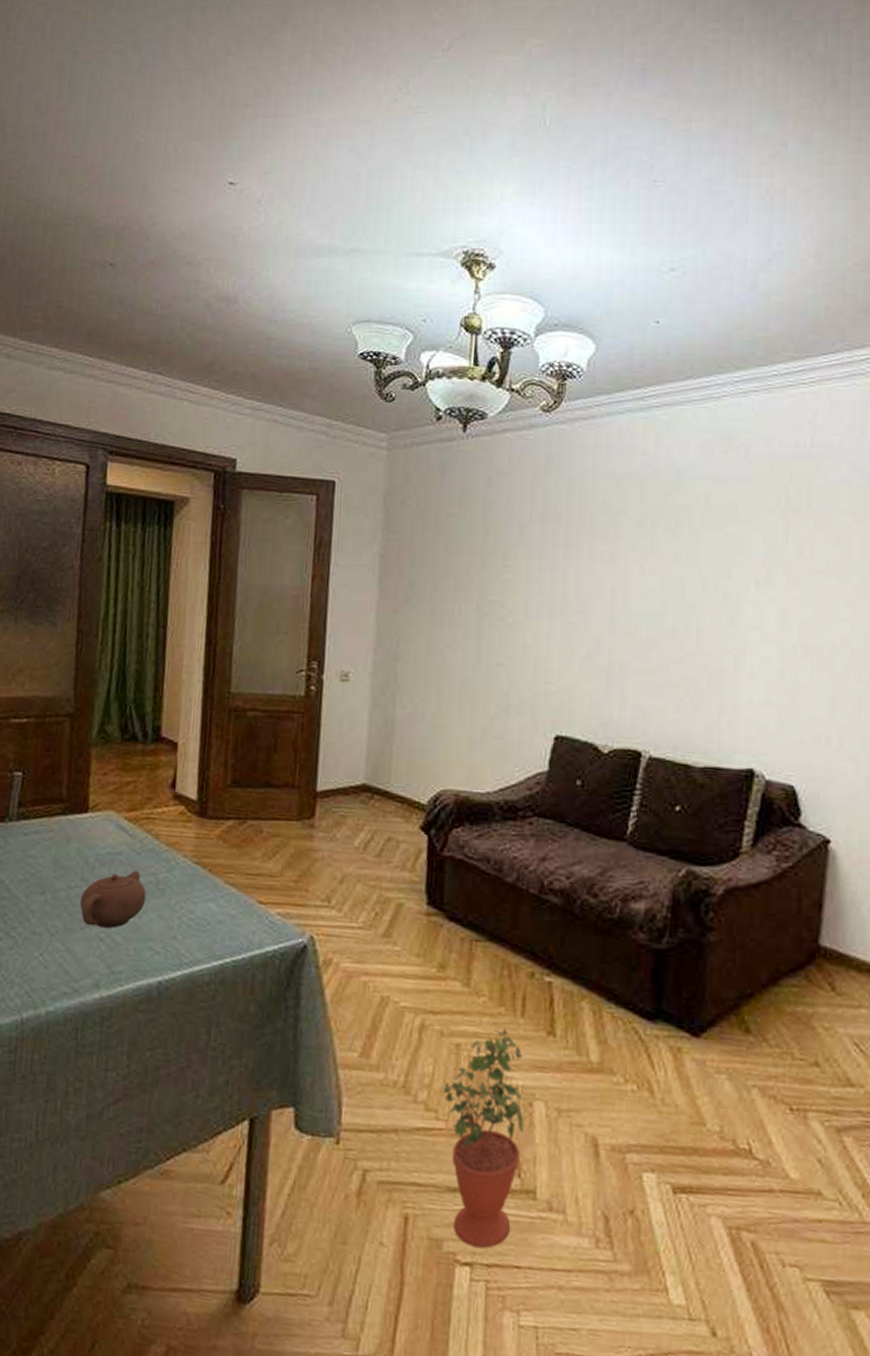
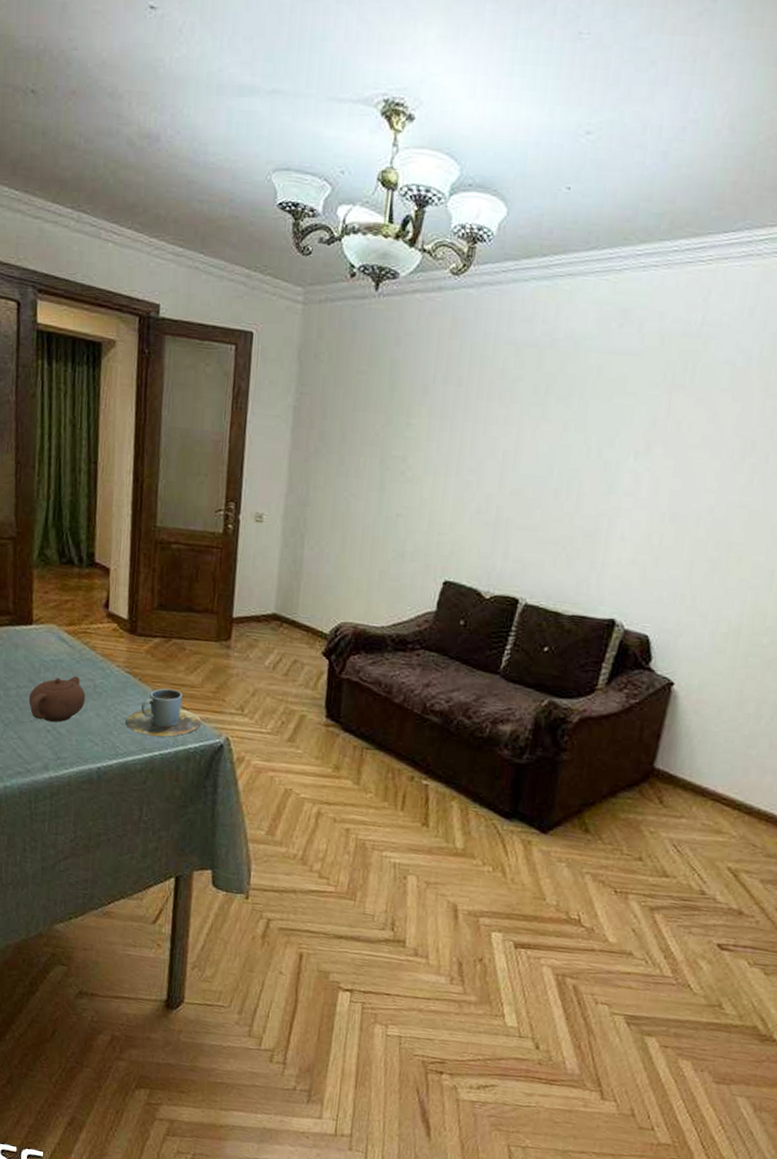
cup: none [192,879,282,940] -> present [126,688,202,737]
potted plant: present [443,1022,525,1248] -> none [334,813,400,980]

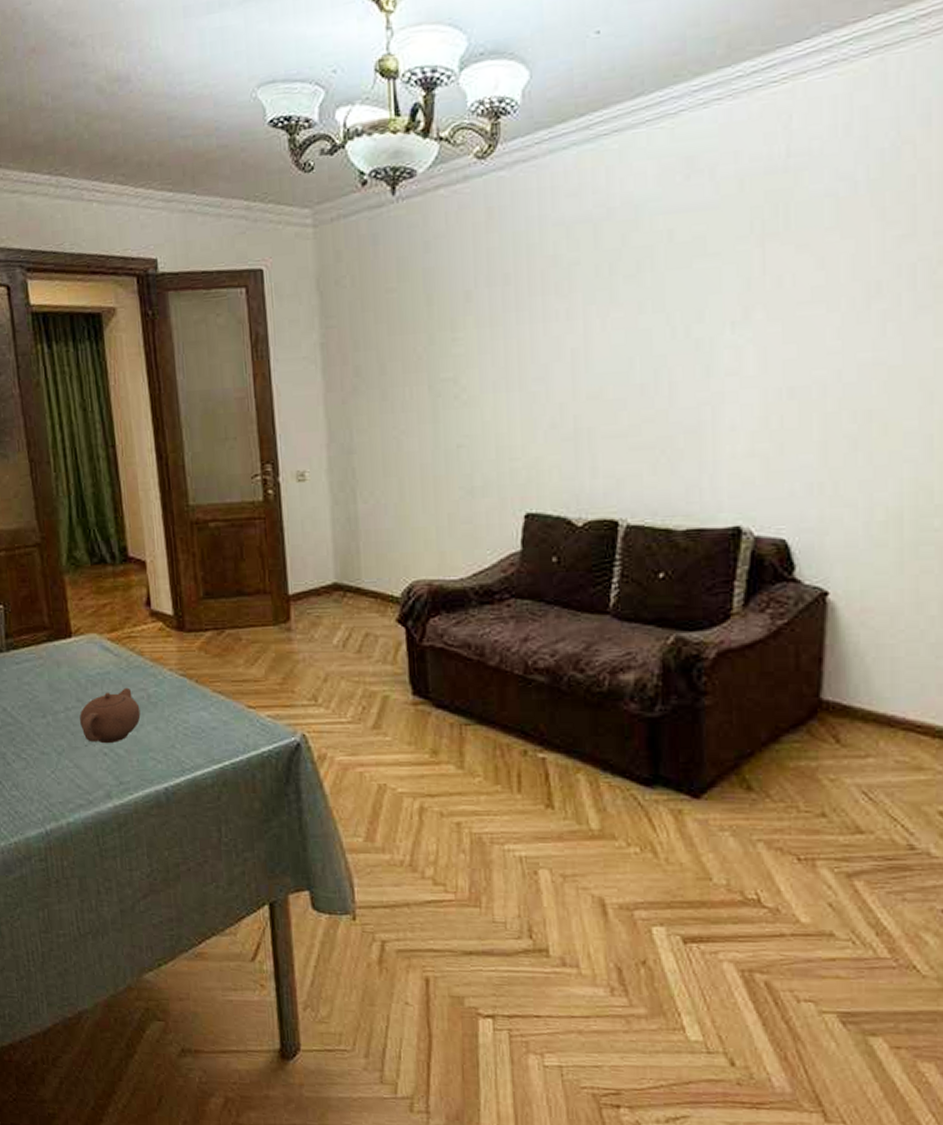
cup: present [126,688,202,737] -> none [188,686,272,744]

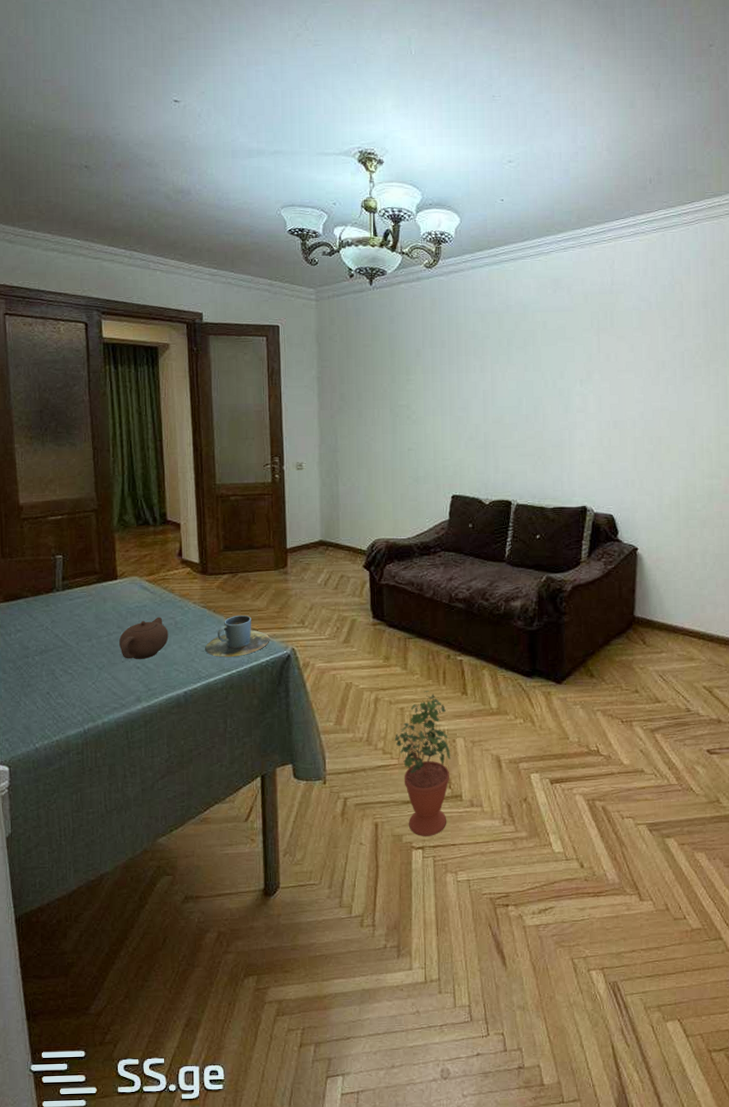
cup: none [188,686,272,744] -> present [205,615,270,658]
potted plant: none [448,800,532,1002] -> present [394,691,451,836]

